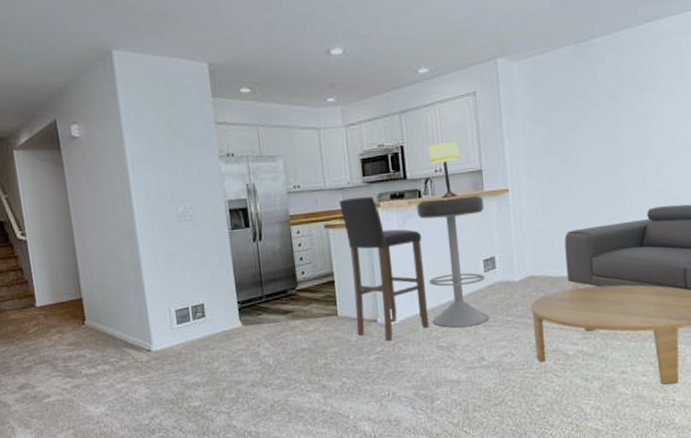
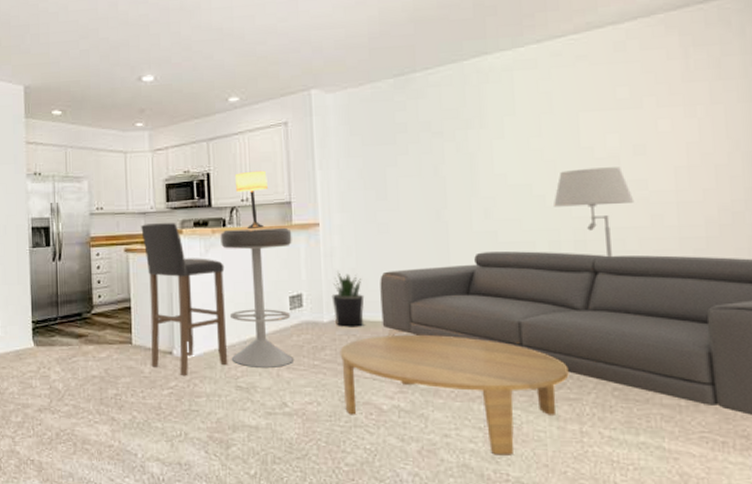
planter: none [521,233,551,285] -> present [331,271,365,327]

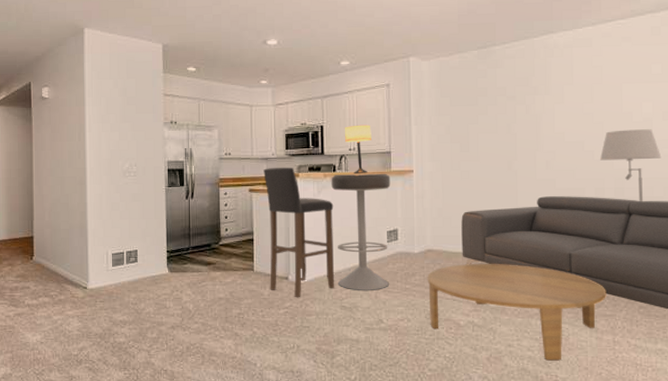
planter: present [331,271,365,327] -> none [422,210,448,257]

